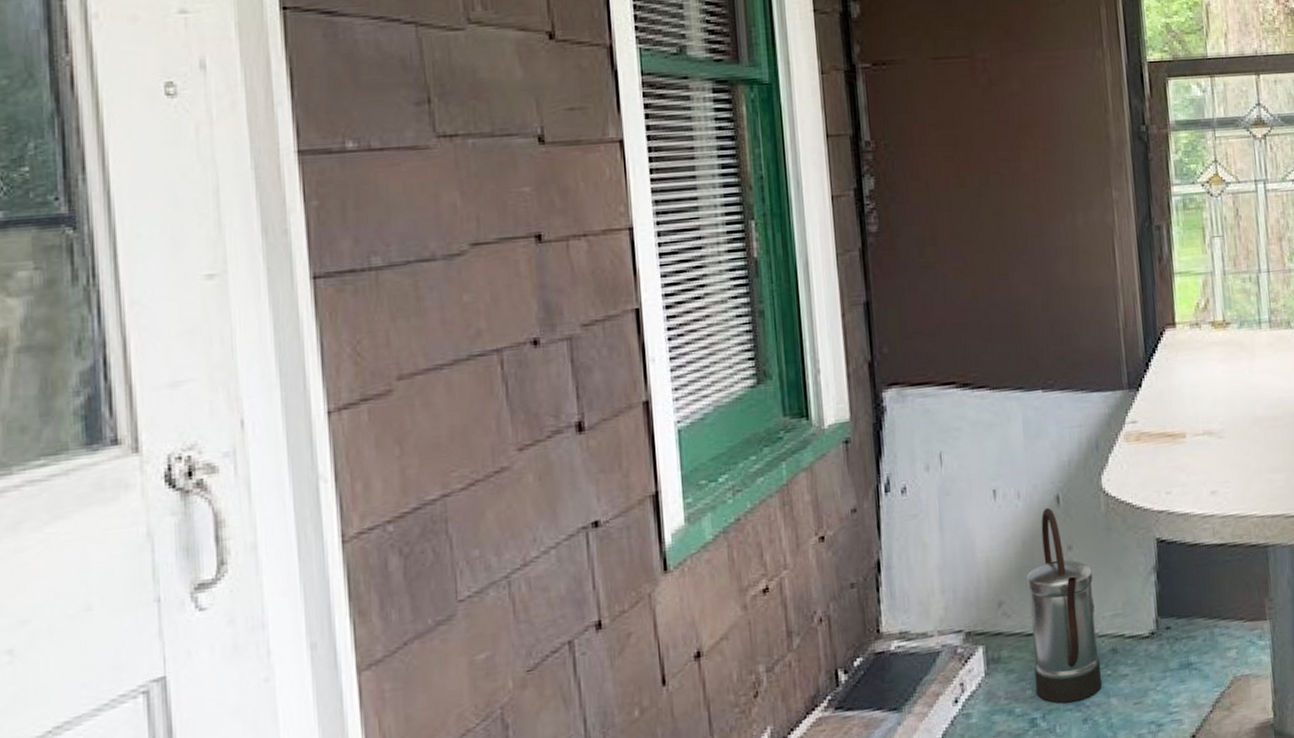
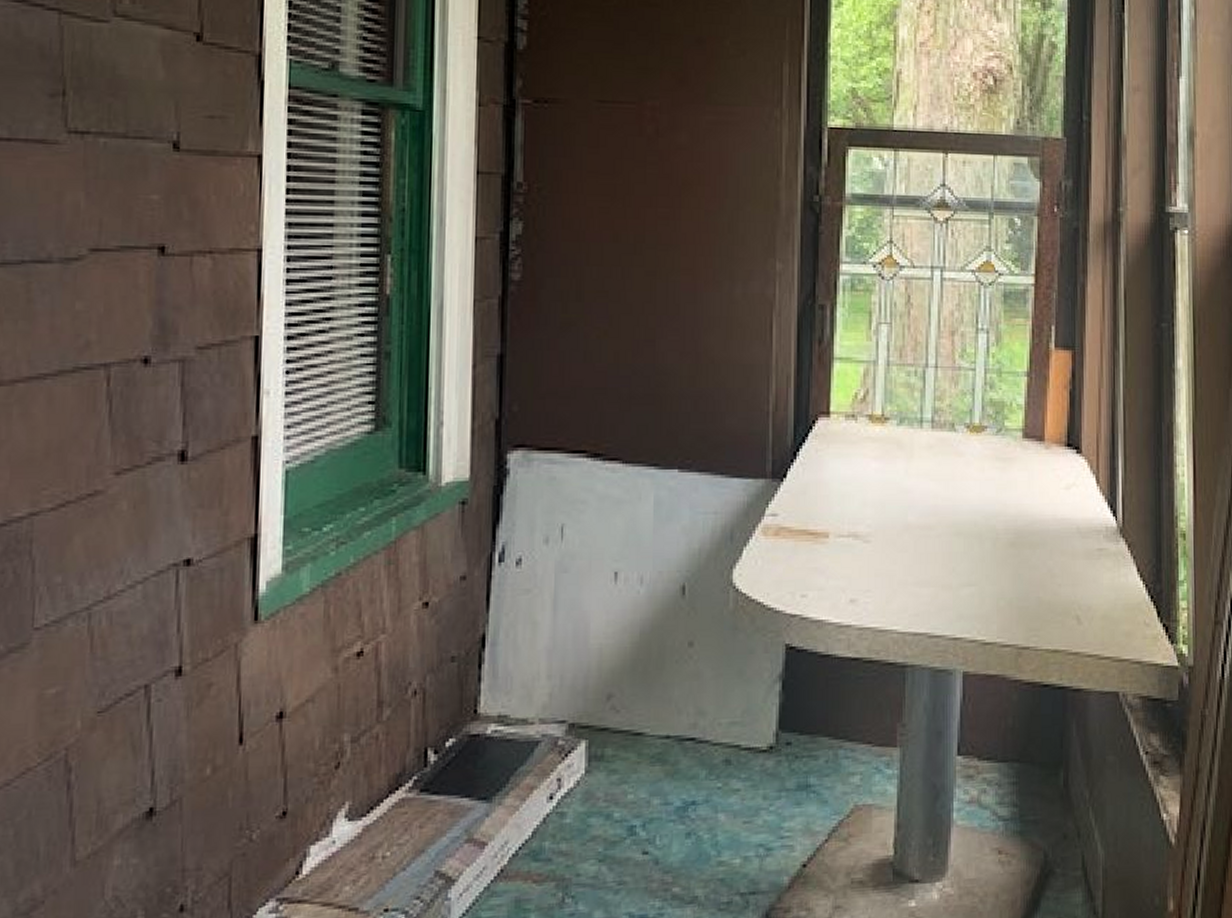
watering can: present [1026,508,1102,703] -> none [638,598,713,813]

